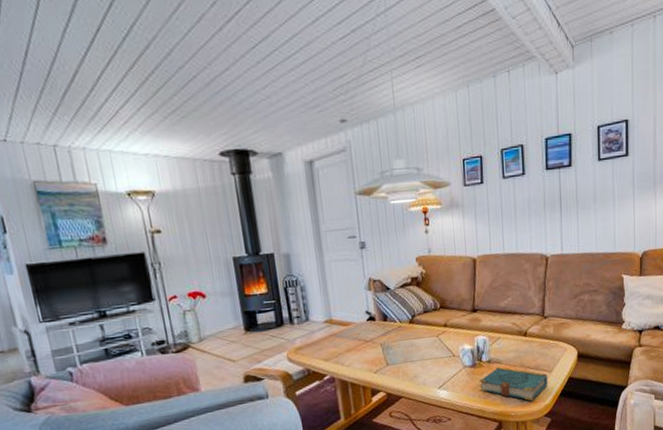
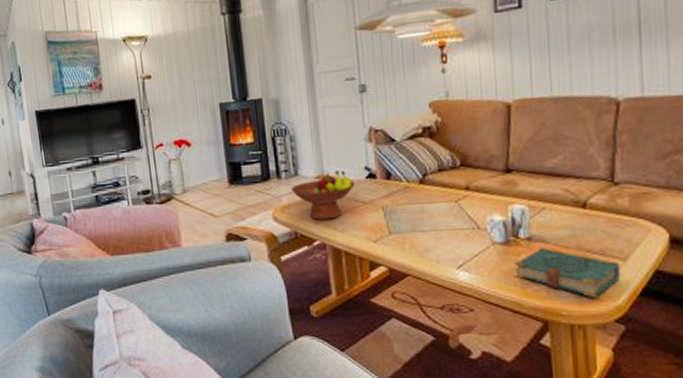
fruit bowl: none [302,314,358,358] -> present [290,169,355,220]

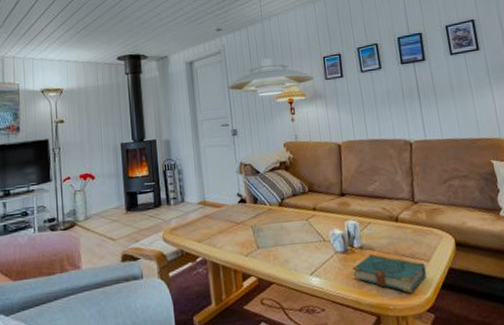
fruit bowl: present [290,169,355,220] -> none [178,196,230,240]

